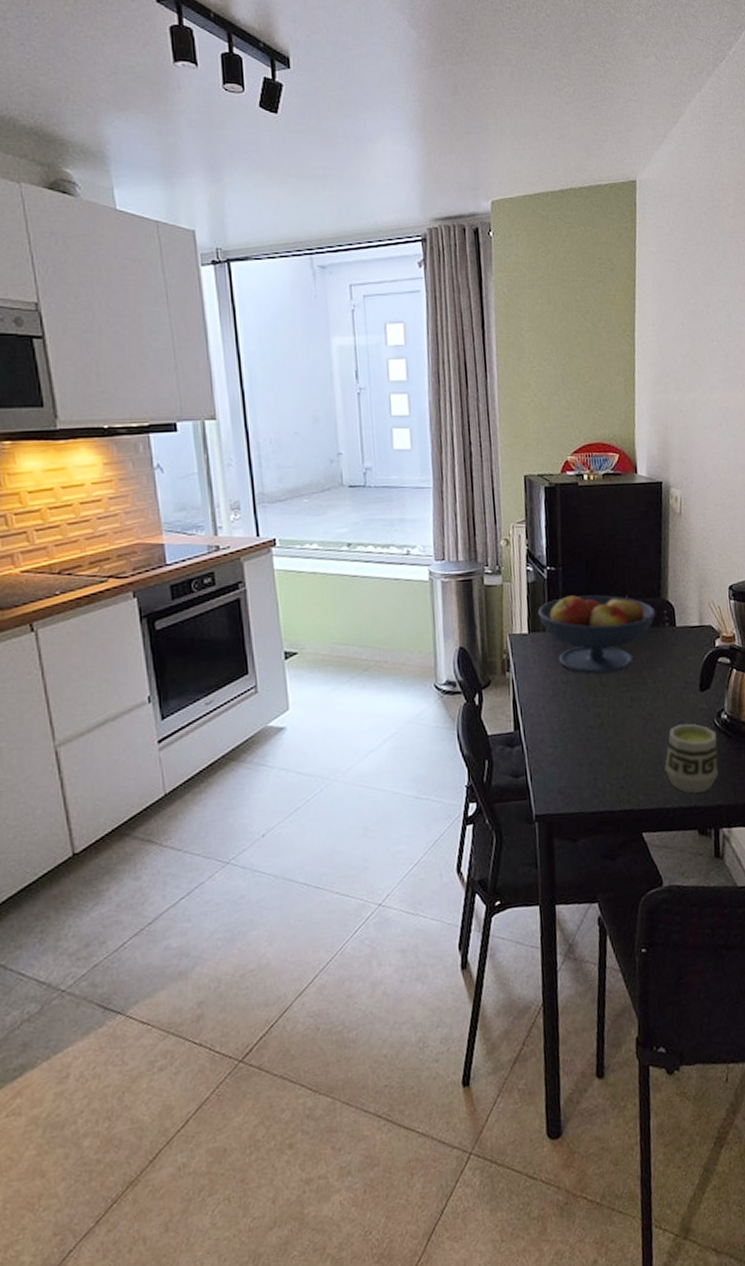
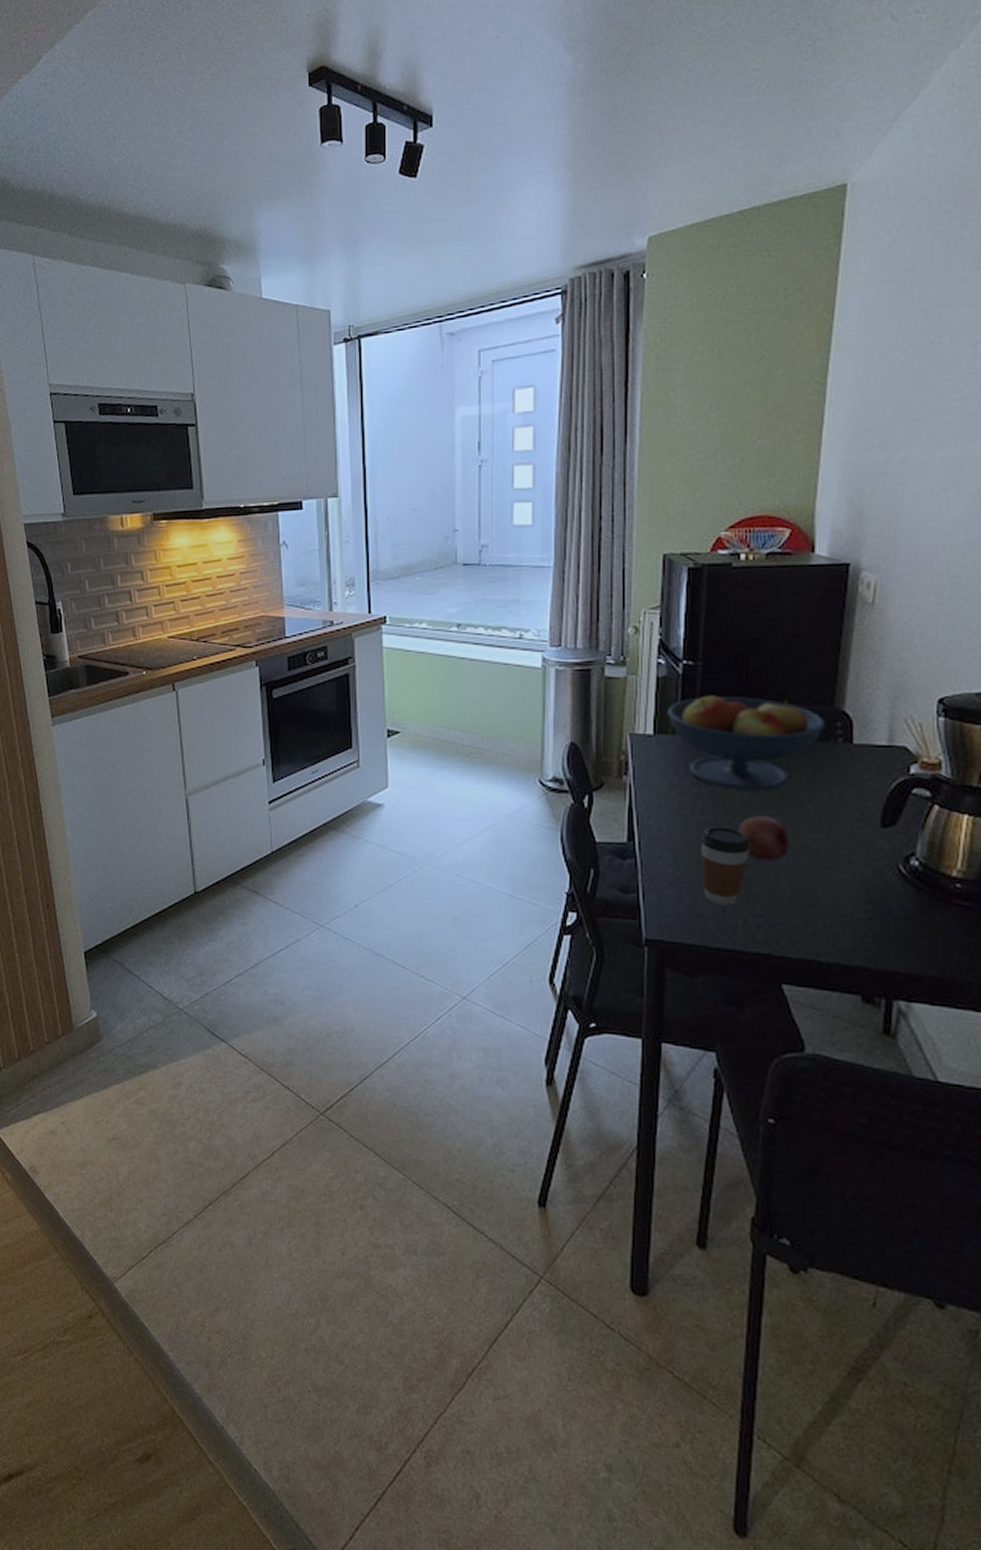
coffee cup: none [572,707,611,775] -> present [701,827,750,906]
fruit: none [599,693,639,732] -> present [737,816,789,861]
cup: present [665,723,719,794] -> none [820,864,900,951]

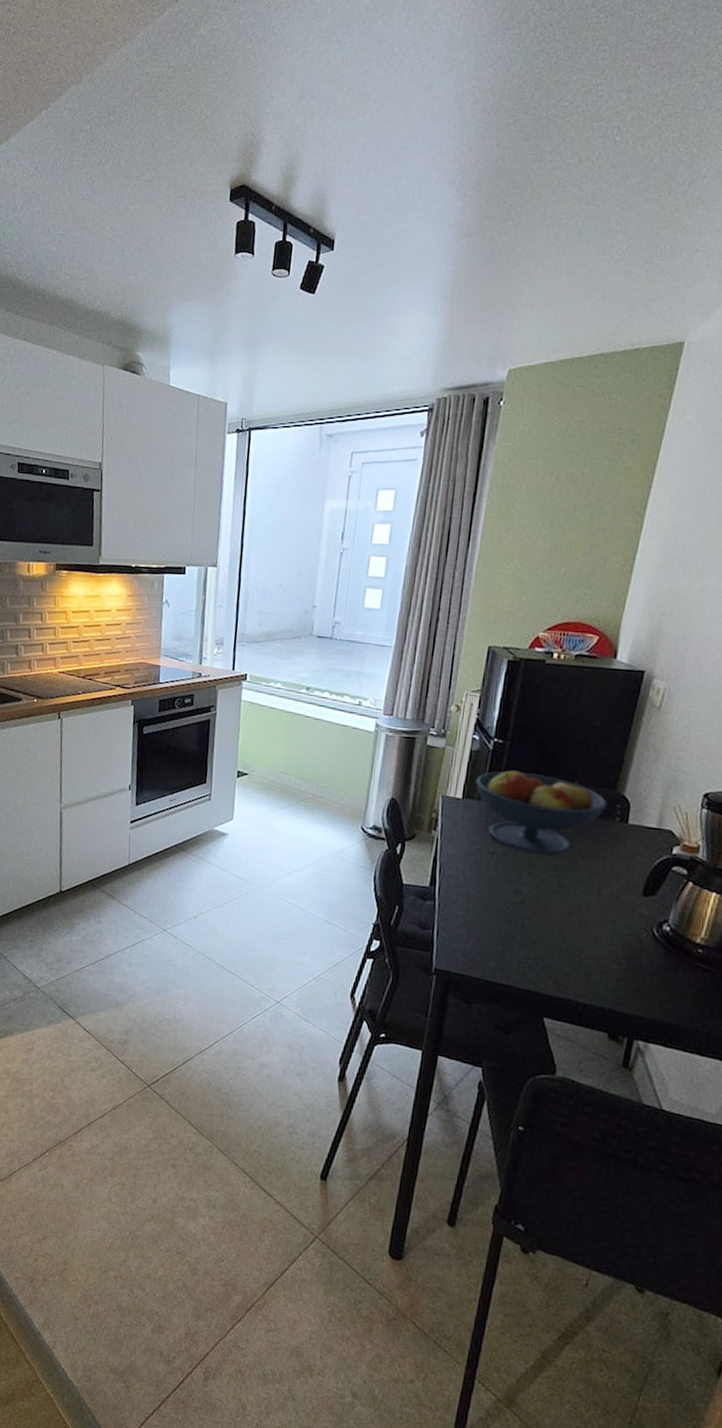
coffee cup: present [701,827,750,906] -> none [488,881,532,948]
fruit: present [737,816,789,861] -> none [522,875,565,915]

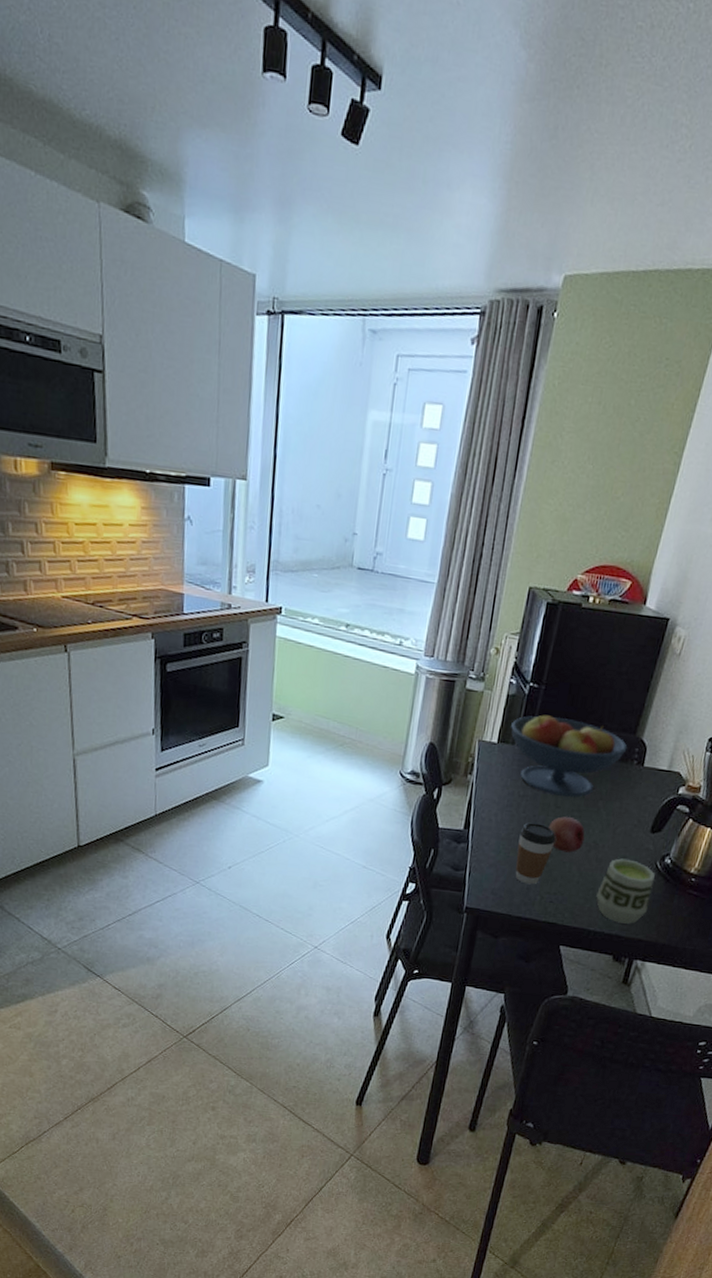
coffee cup: none [488,881,532,948] -> present [515,822,556,885]
fruit: none [522,875,565,915] -> present [548,816,585,853]
cup: none [583,923,652,998] -> present [596,858,655,924]

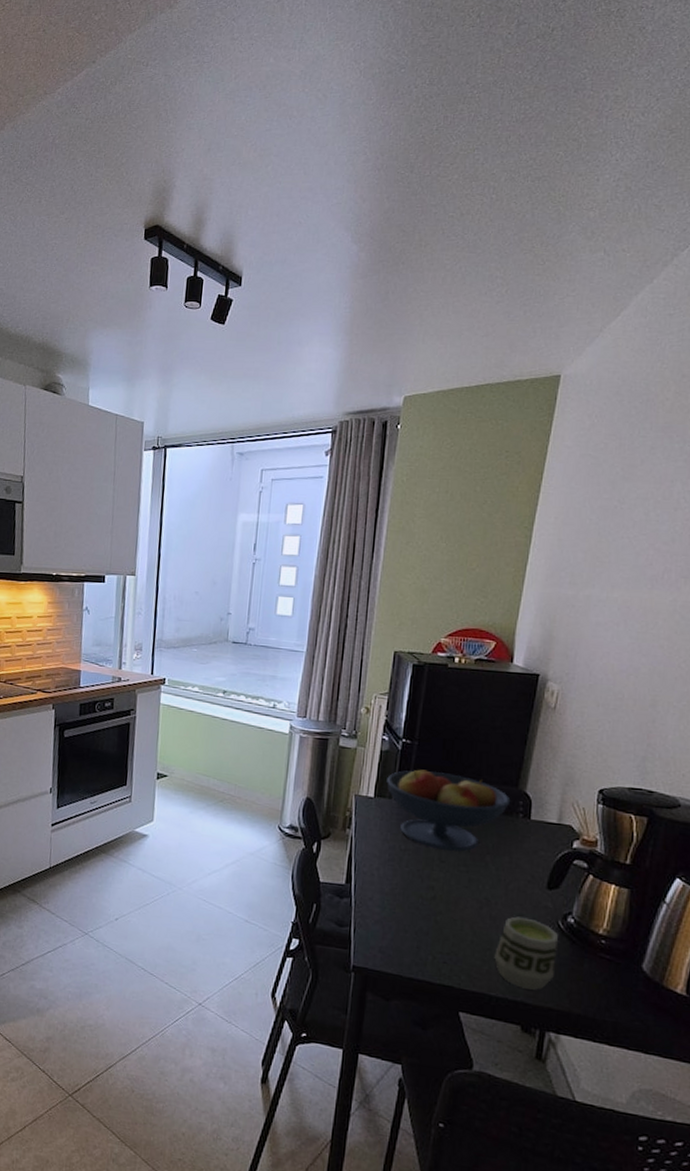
coffee cup: present [515,822,556,885] -> none [402,877,444,944]
fruit: present [548,816,585,853] -> none [434,871,475,910]

